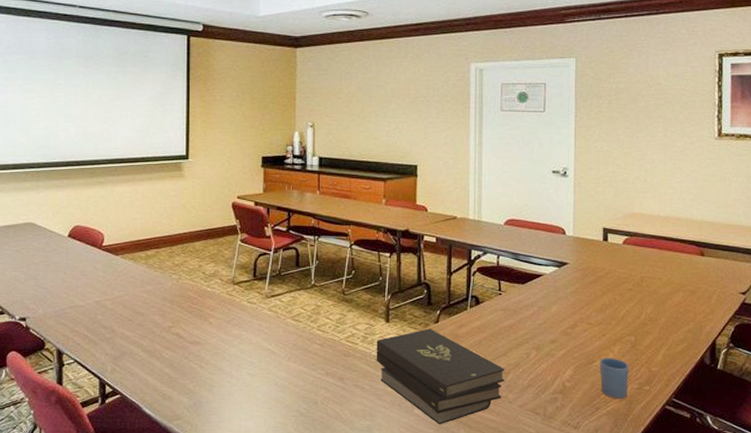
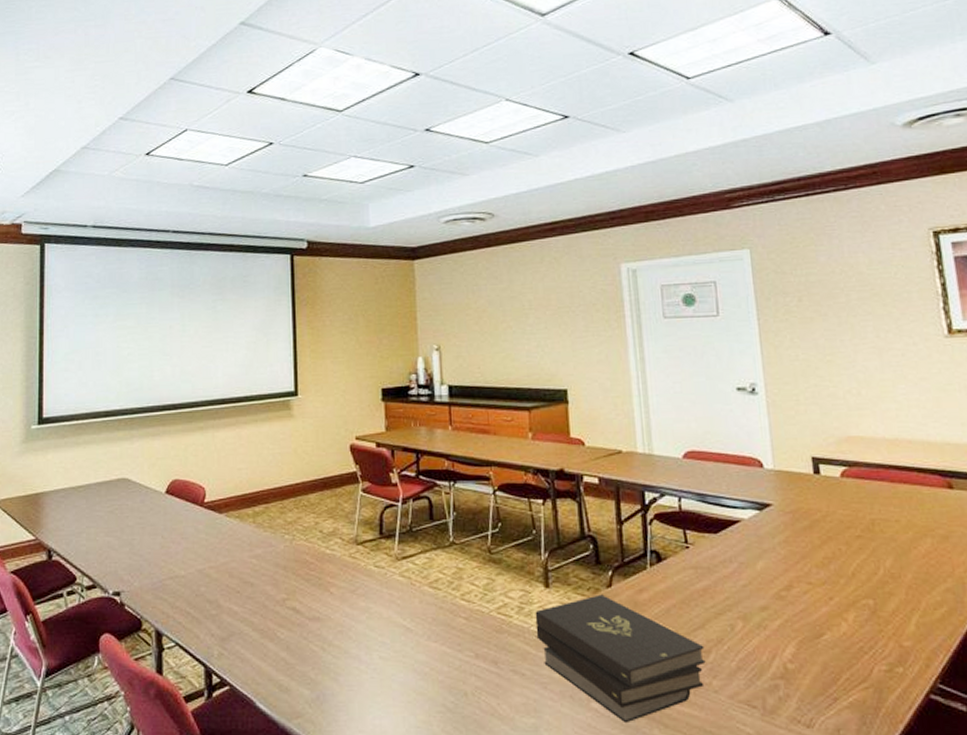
mug: present [599,358,629,399] -> none [830,629,874,686]

